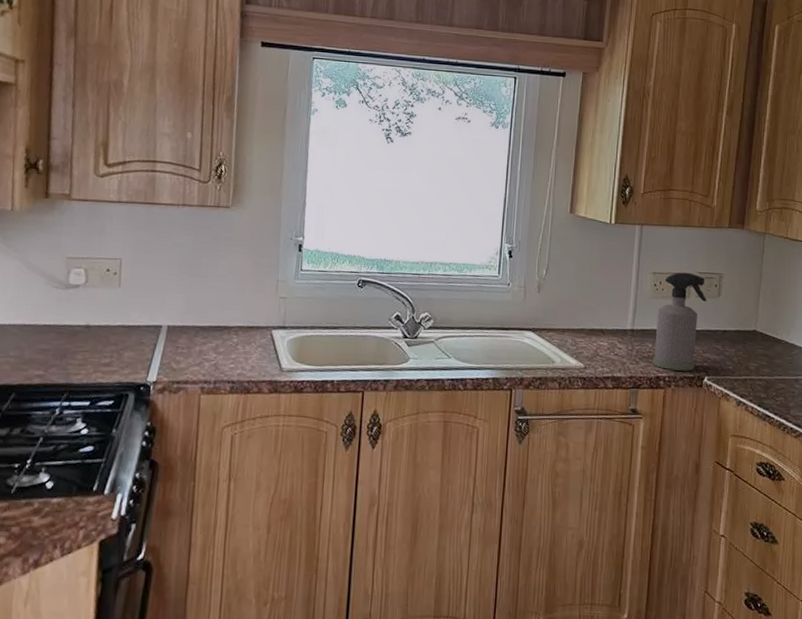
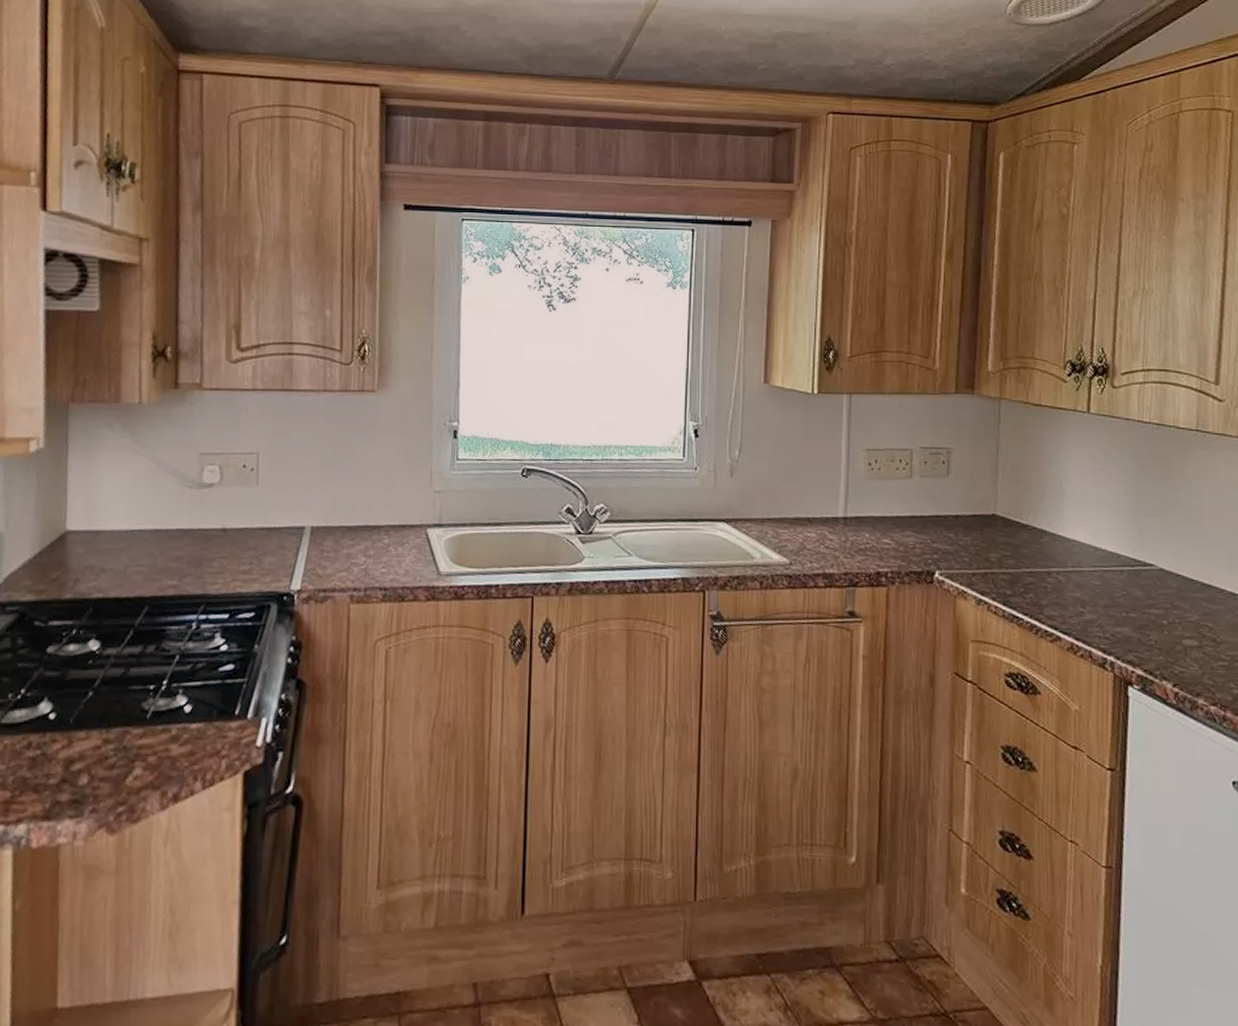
spray bottle: present [653,272,707,371] -> none [871,447,934,565]

